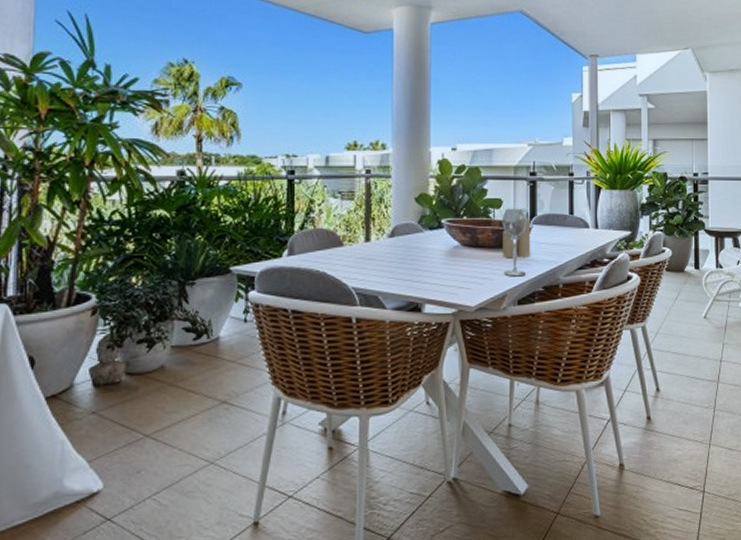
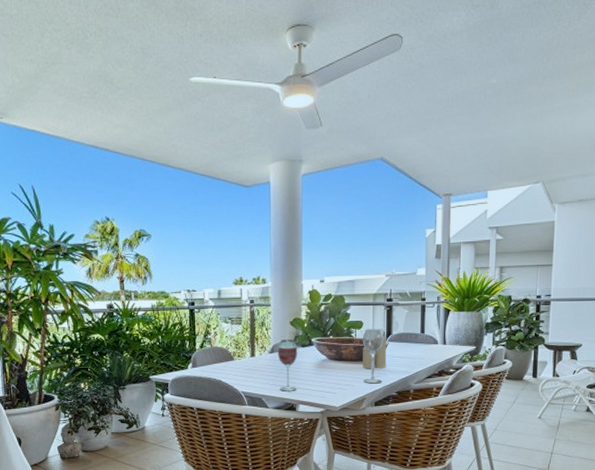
wineglass: none [399,220,424,287] -> present [277,339,298,392]

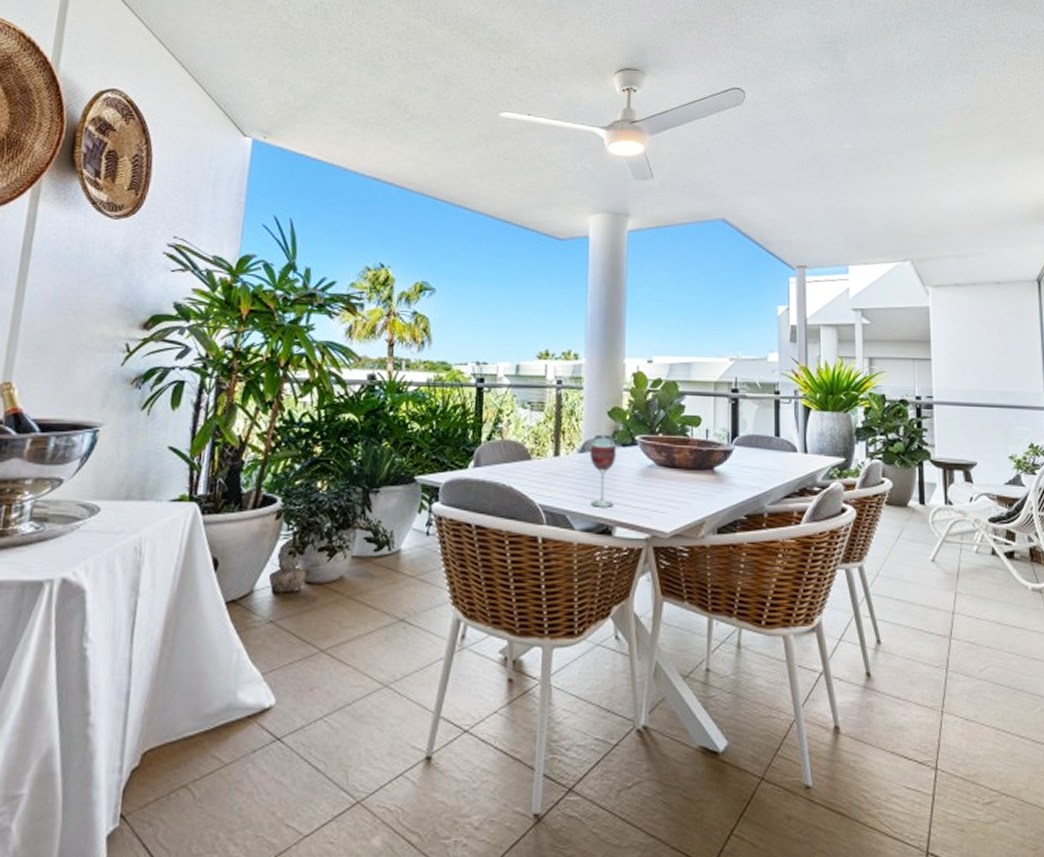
wineglass: present [362,328,384,384] -> none [700,426,728,503]
candle: present [362,336,387,368] -> none [700,438,732,481]

